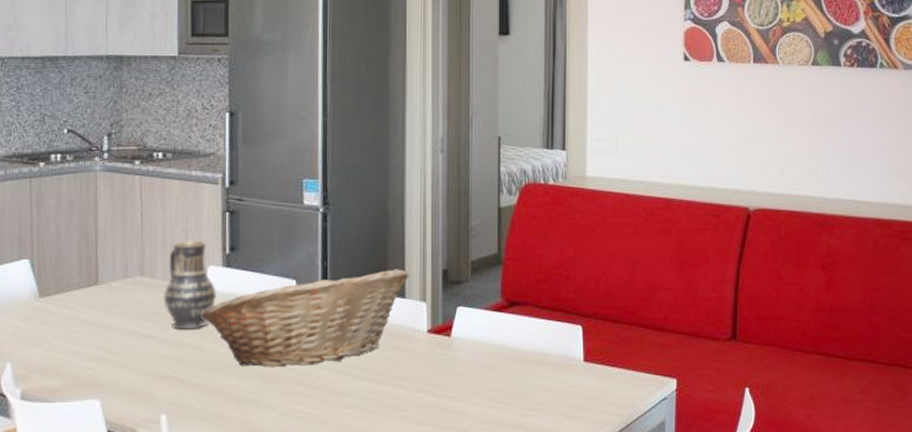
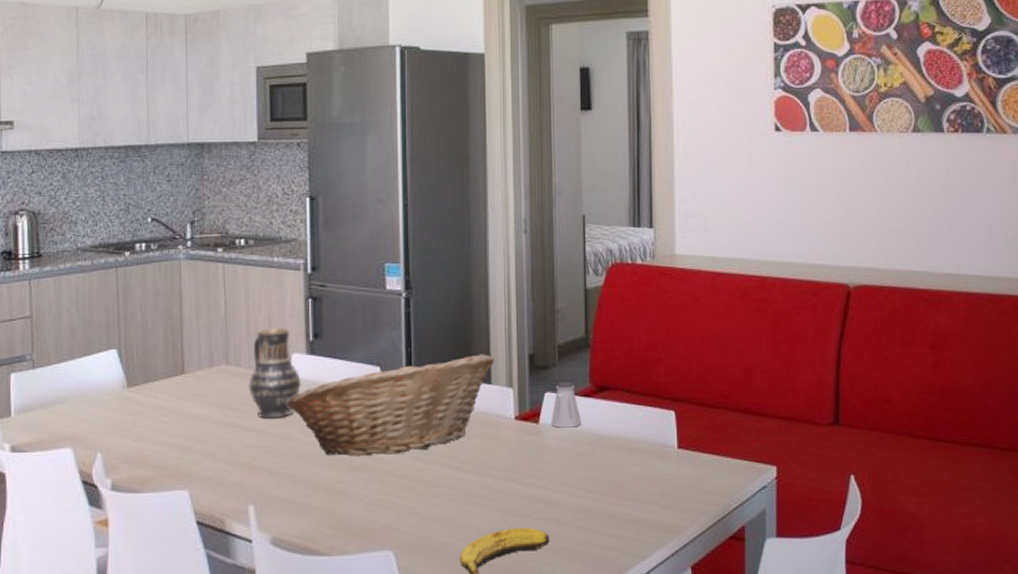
saltshaker: none [463,296,492,341] -> present [551,381,582,428]

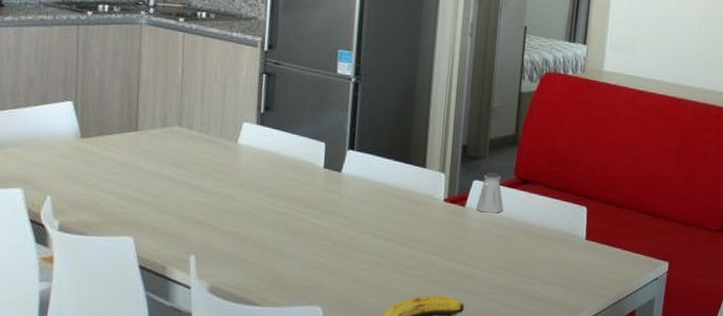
vase: present [248,328,301,419] -> none [198,97,249,180]
fruit basket: present [287,354,495,457] -> none [234,138,431,222]

